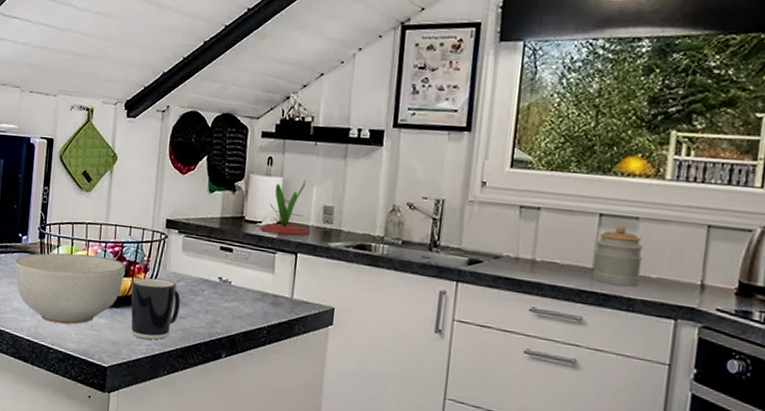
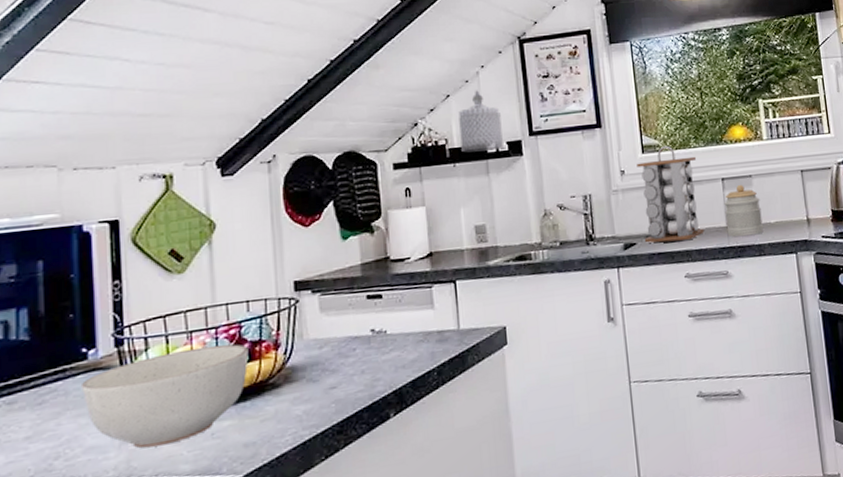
mug: present [131,277,181,340] -> none [260,349,328,429]
plant: present [260,180,310,236] -> none [409,204,465,268]
decorative jar: none [325,72,369,136] -> present [458,90,503,153]
spice rack: none [491,164,574,273] -> present [636,145,704,243]

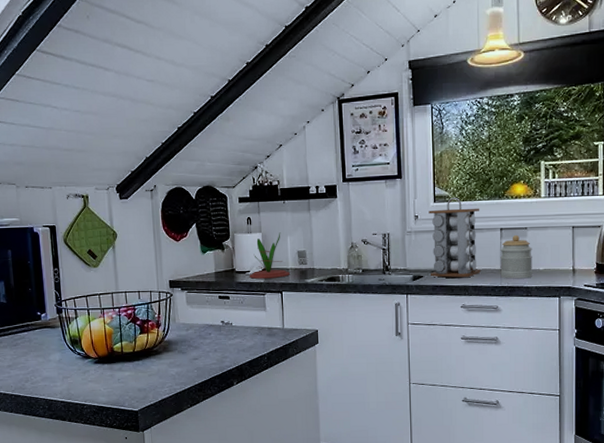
bowl: present [80,344,249,449] -> none [38,320,140,383]
plant: none [409,204,465,268] -> present [249,232,290,279]
decorative jar: present [458,90,503,153] -> none [288,142,322,193]

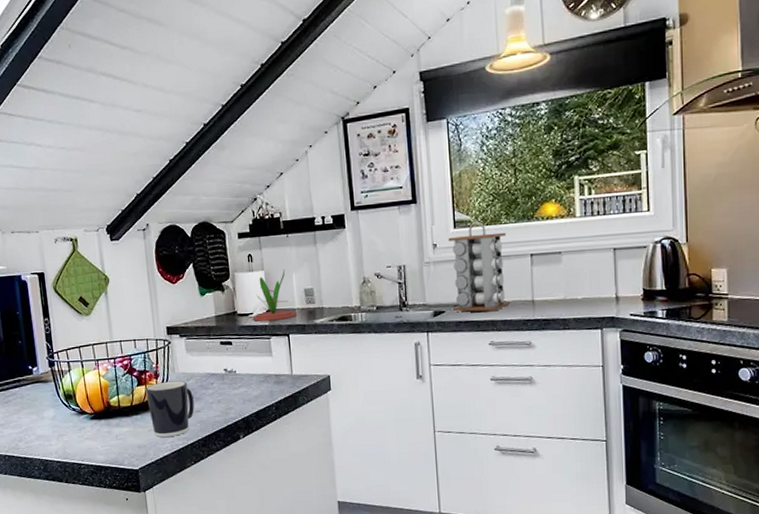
mug: none [147,330,193,381] -> present [145,380,195,437]
jar: present [500,234,532,279] -> none [531,260,569,311]

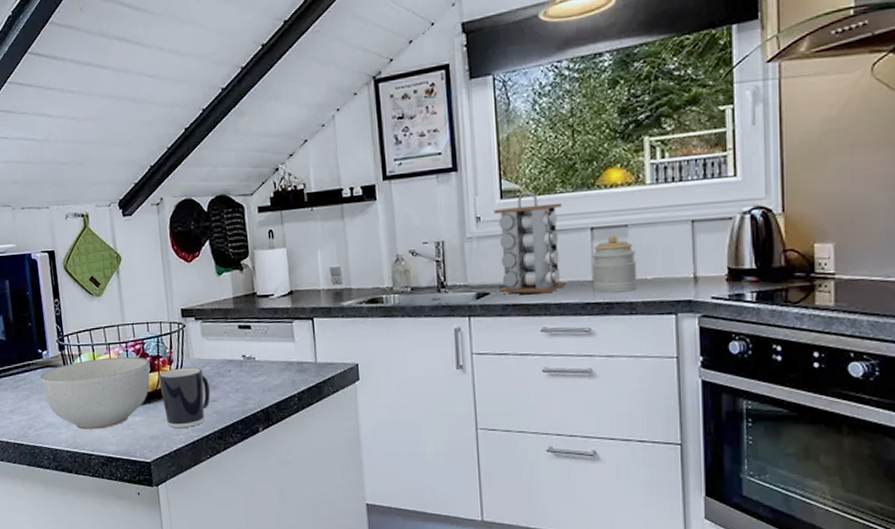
bowl: none [30,371,138,441] -> present [40,356,150,429]
plant: present [252,269,297,322] -> none [273,246,322,304]
jar: none [531,260,569,311] -> present [591,234,637,293]

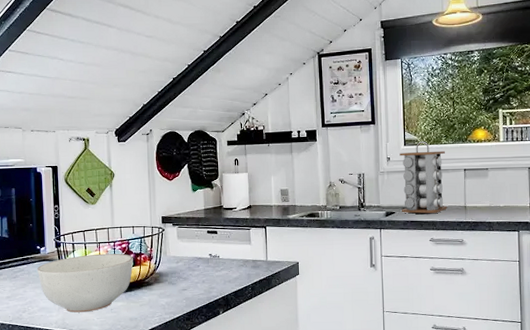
mug: present [159,367,210,428] -> none [140,263,182,311]
jar: present [591,234,637,293] -> none [464,174,494,215]

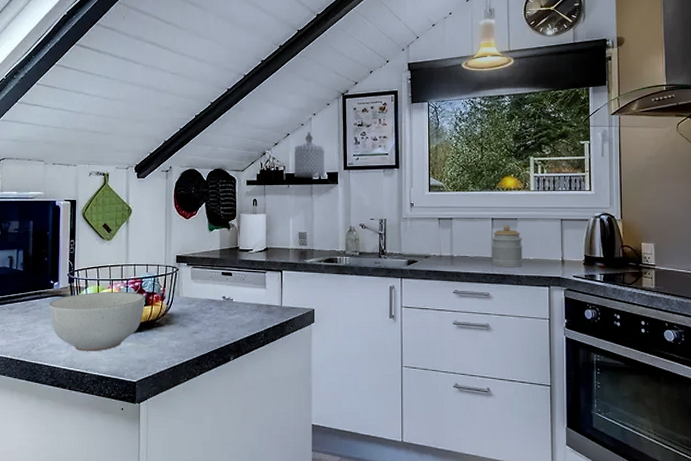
decorative jar: none [273,91,303,137] -> present [294,132,324,178]
spice rack: present [399,141,447,215] -> none [424,187,473,265]
jar: none [464,174,494,215] -> present [491,224,523,267]

